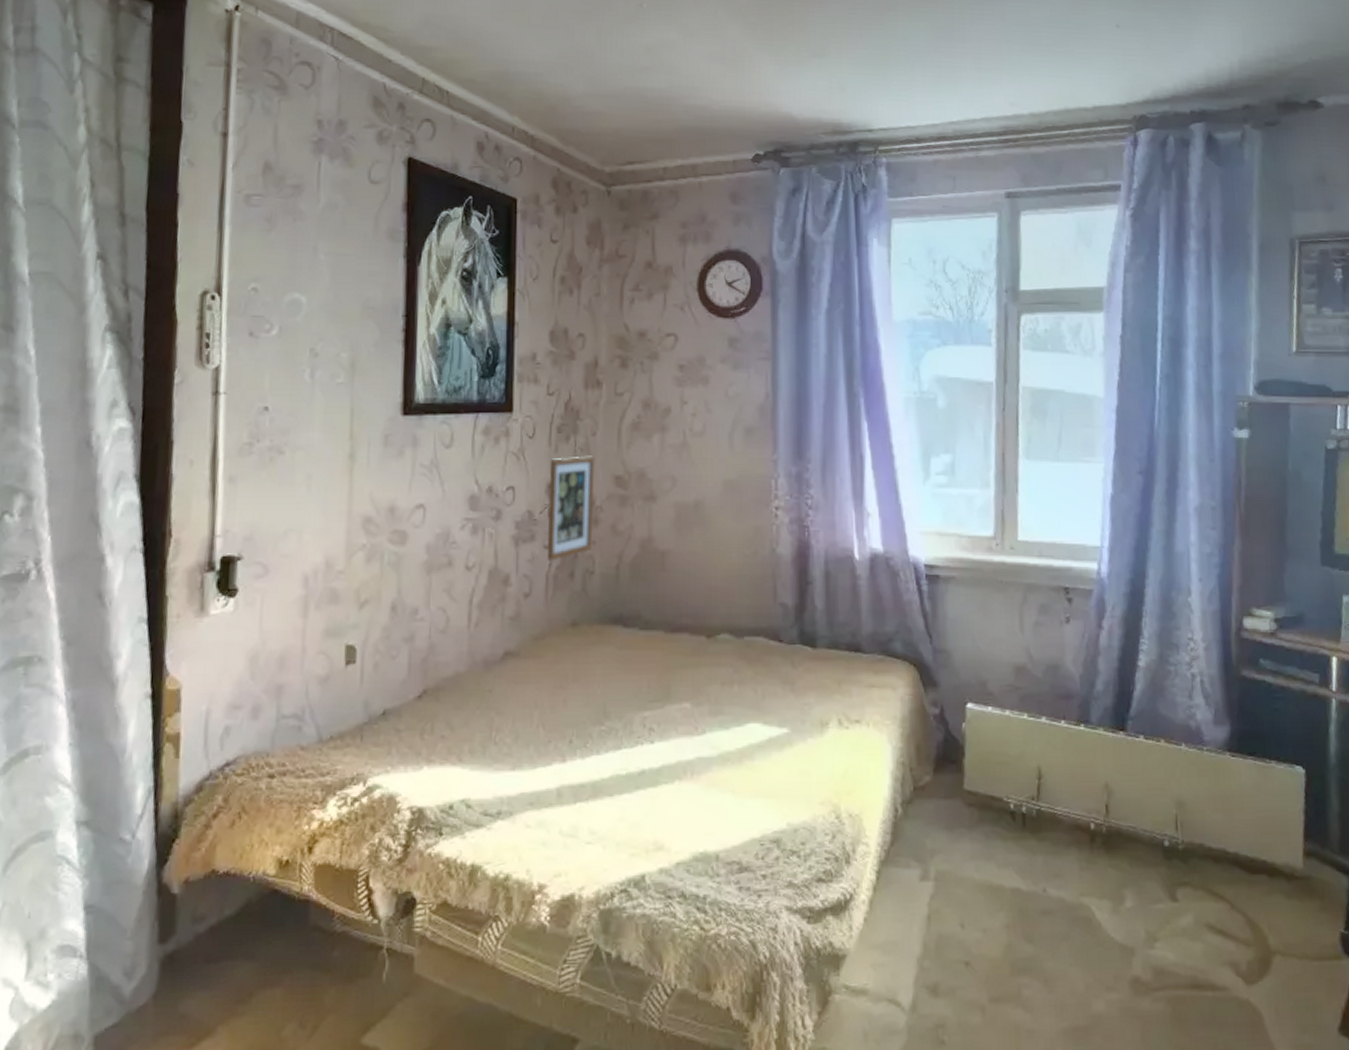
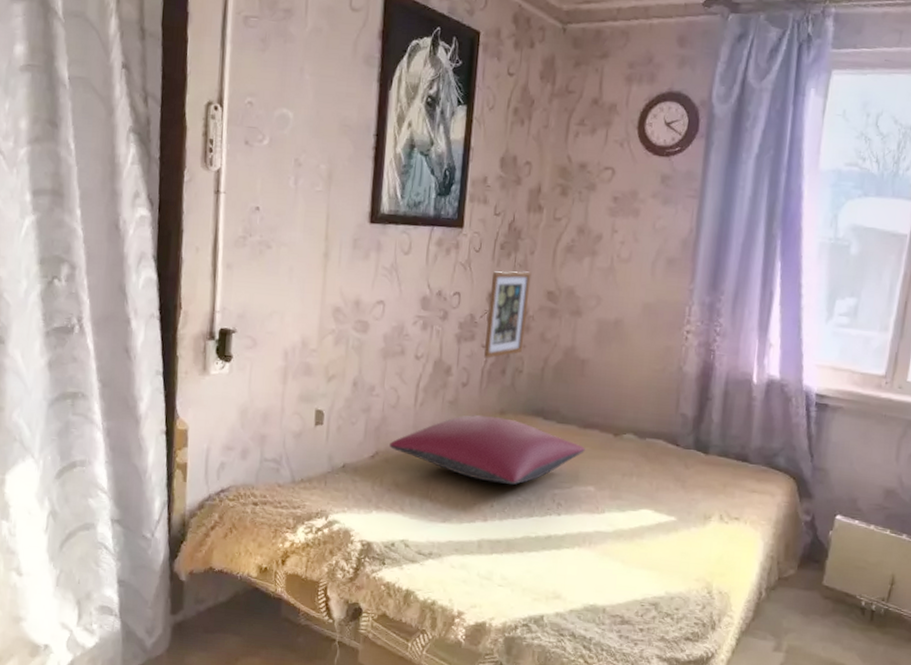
pillow: none [440,630,675,712] -> present [389,414,585,485]

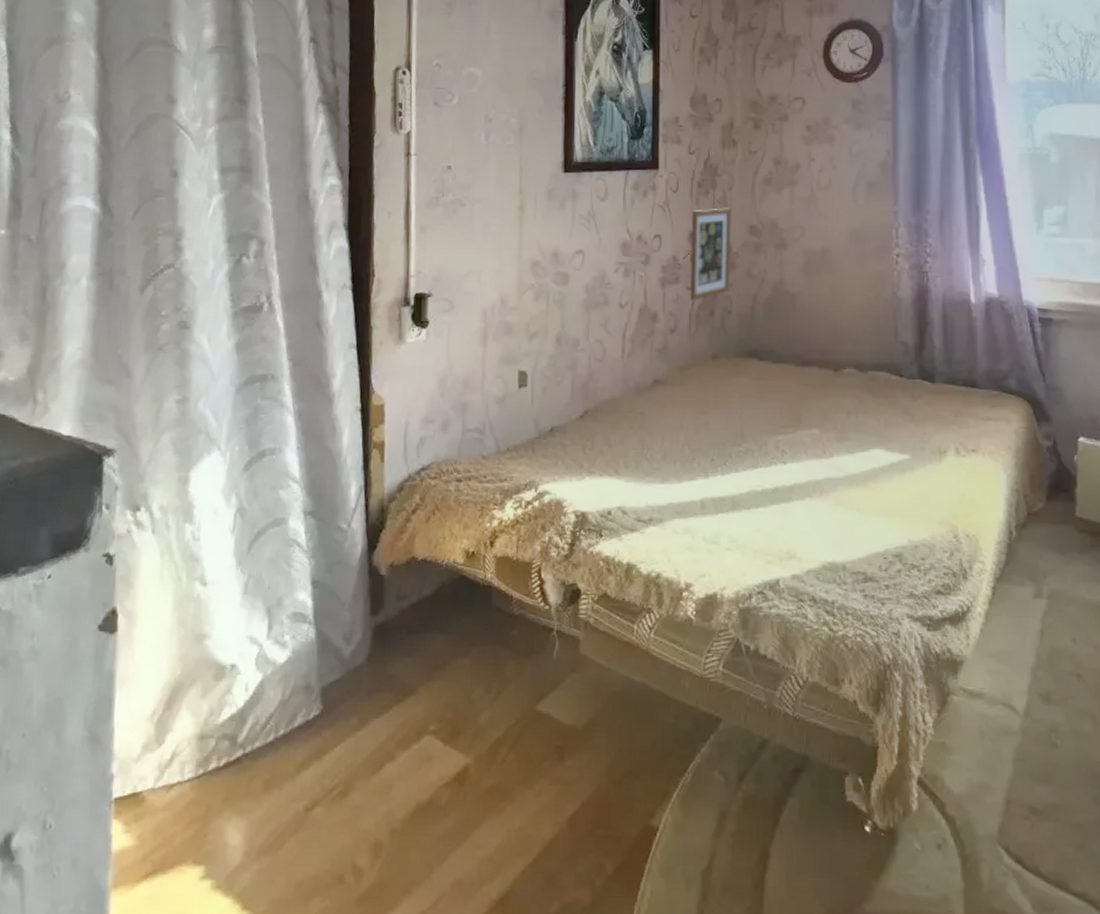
pillow: present [389,414,585,485] -> none [599,361,805,434]

